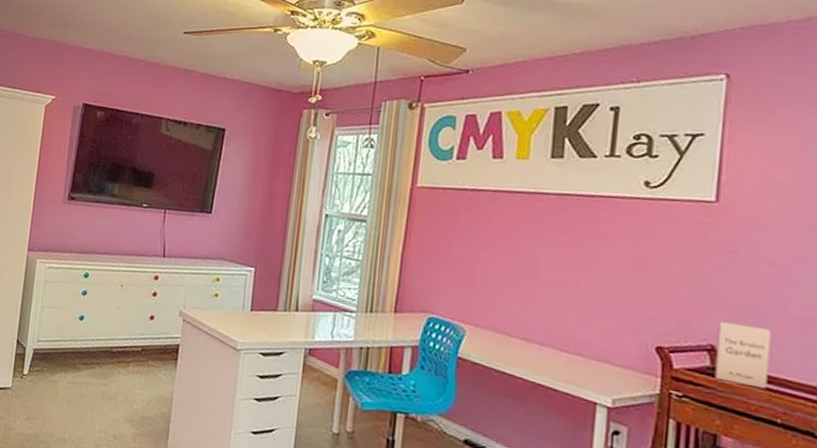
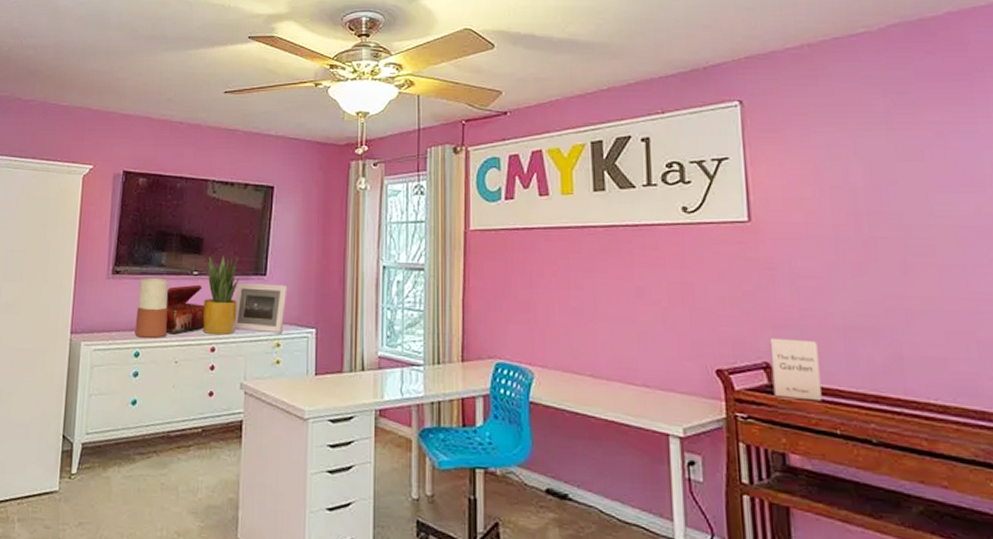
vase: none [85,206,119,263] -> present [134,278,169,339]
decorative box: none [113,216,151,261] -> present [165,284,205,335]
planter: none [148,191,187,266] -> present [202,254,240,336]
picture frame: none [177,218,231,270] -> present [233,283,288,334]

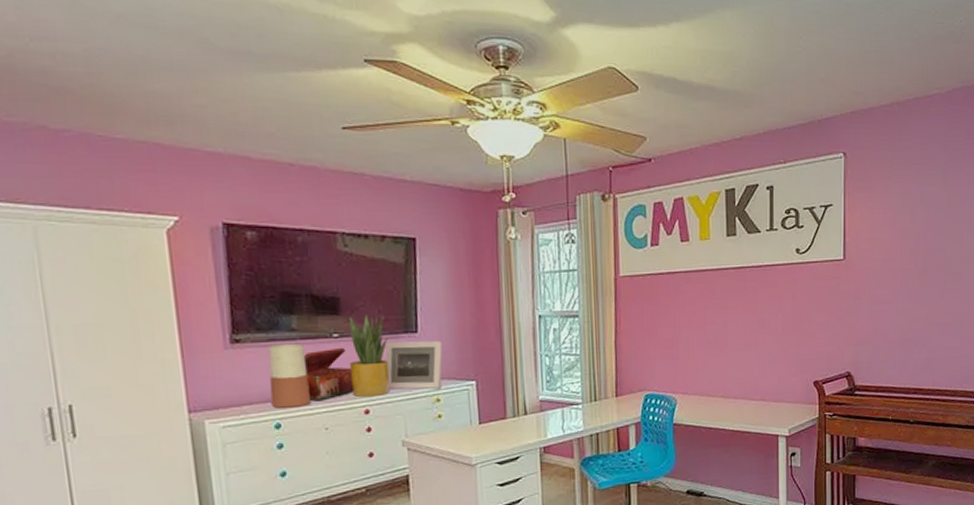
book: present [769,338,822,402] -> none [851,352,883,398]

